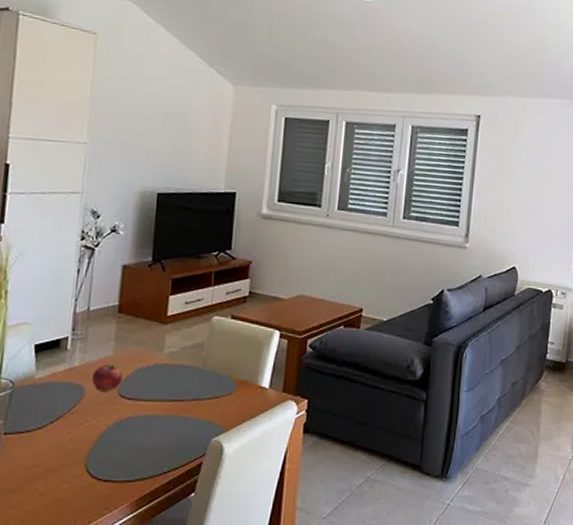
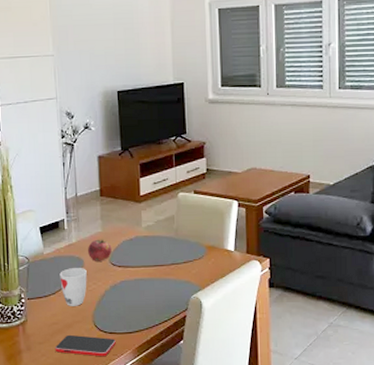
smartphone: none [29,481,111,511] -> present [54,334,116,357]
cup: none [50,397,87,445] -> present [60,268,87,306]

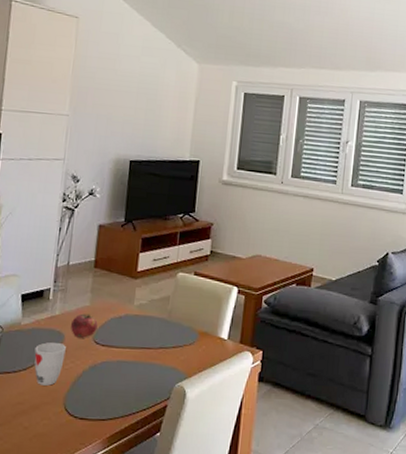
smartphone: present [54,334,116,357] -> none [15,417,86,446]

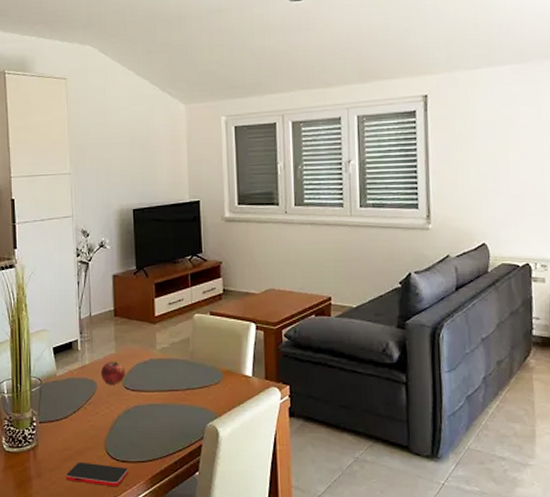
smartphone: none [15,417,86,446] -> present [65,461,128,487]
cup: present [34,342,66,386] -> none [72,391,100,431]

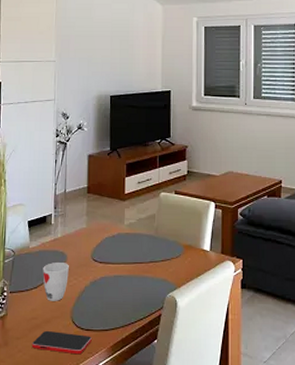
cup: none [72,391,100,431] -> present [43,263,69,301]
fruit: present [100,361,125,384] -> none [71,235,95,257]

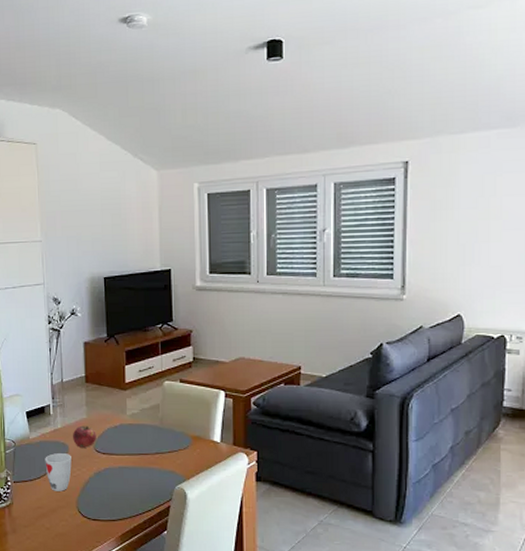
smartphone: present [31,330,92,355] -> none [39,519,99,543]
fruit: none [71,235,95,257] -> present [72,425,96,448]

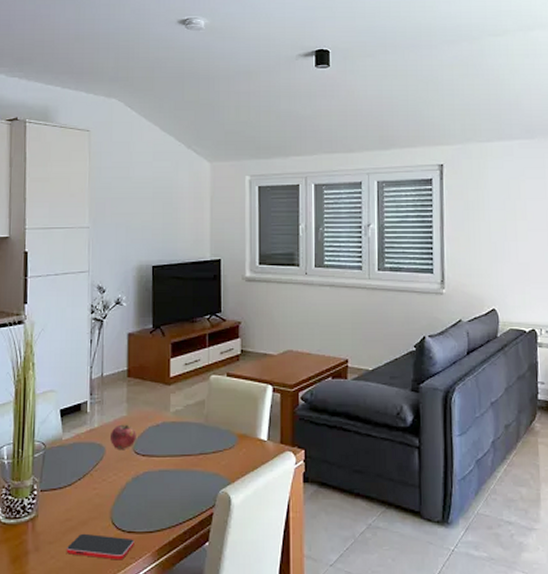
smartphone: none [39,519,99,543] -> present [66,533,134,560]
cup: present [45,453,72,491] -> none [78,456,108,500]

